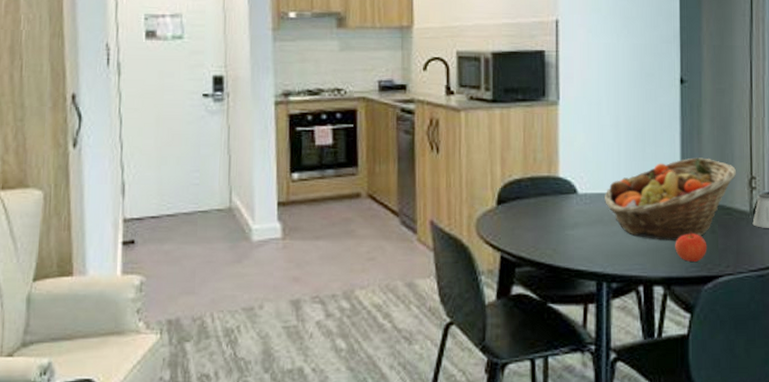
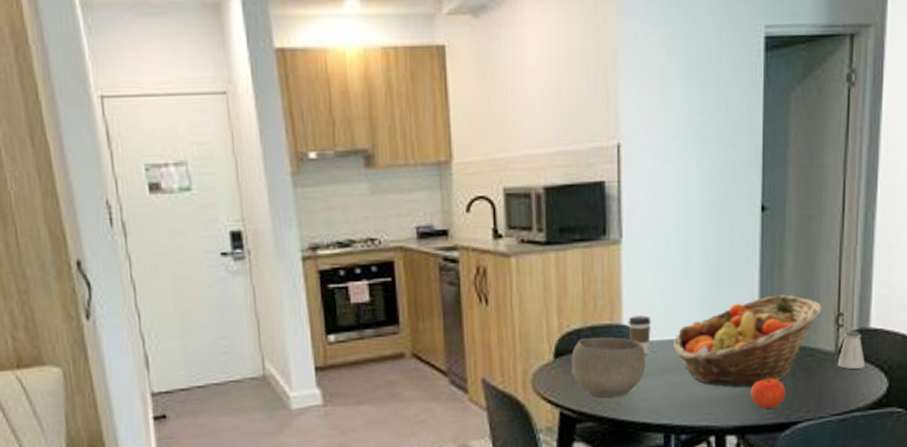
bowl: none [511,187,580,244] -> present [570,336,646,397]
coffee cup: none [564,169,585,205] -> present [628,314,652,354]

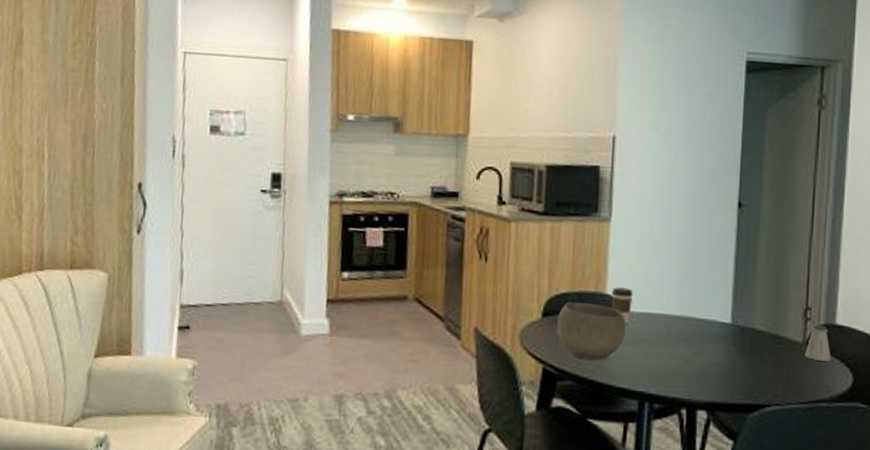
fruit basket: present [672,295,823,388] -> none [651,283,792,367]
apple: present [750,376,786,409] -> none [721,358,756,390]

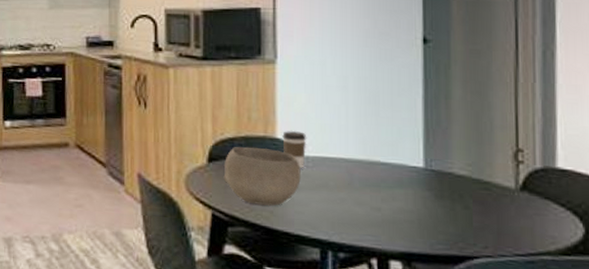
saltshaker: present [805,325,831,361] -> none [519,169,554,209]

